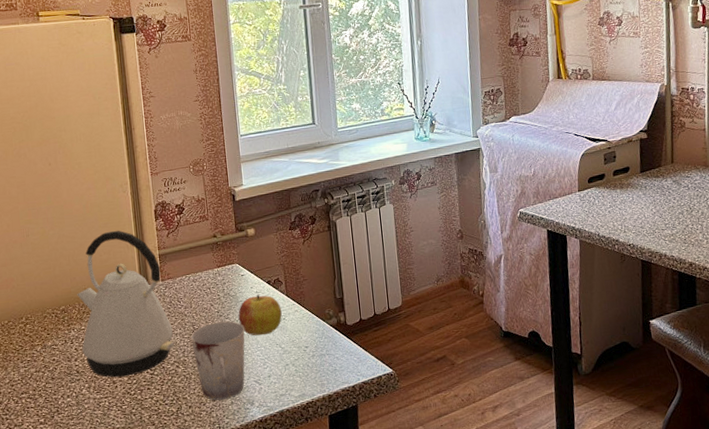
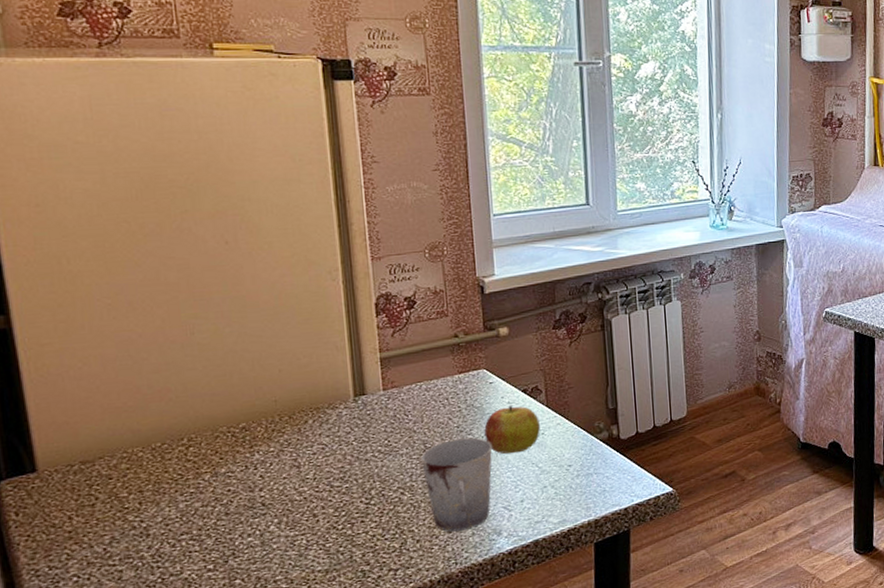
kettle: present [77,230,175,378] -> none [264,327,400,510]

